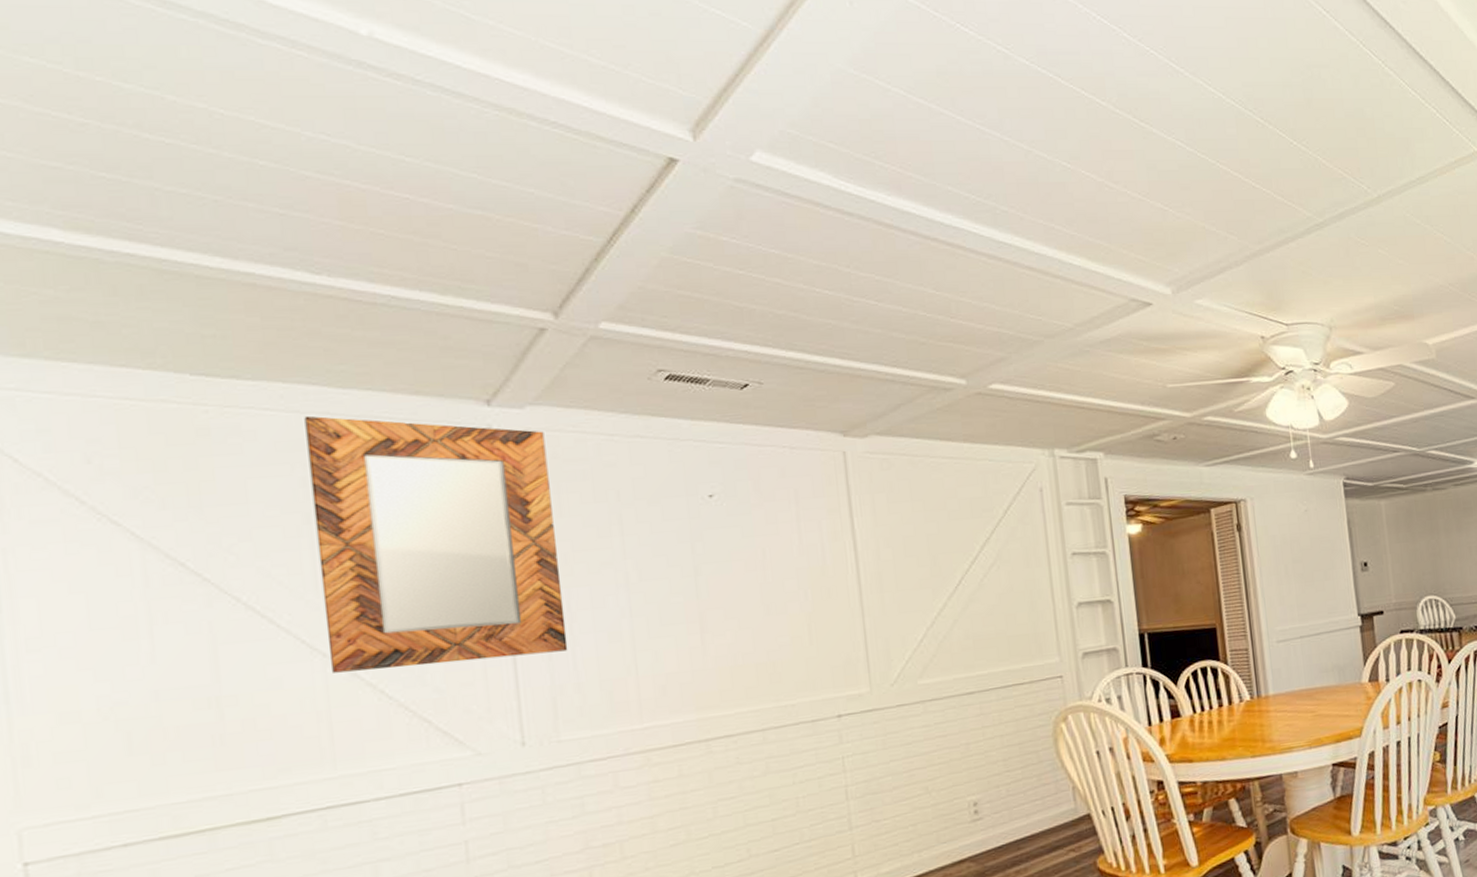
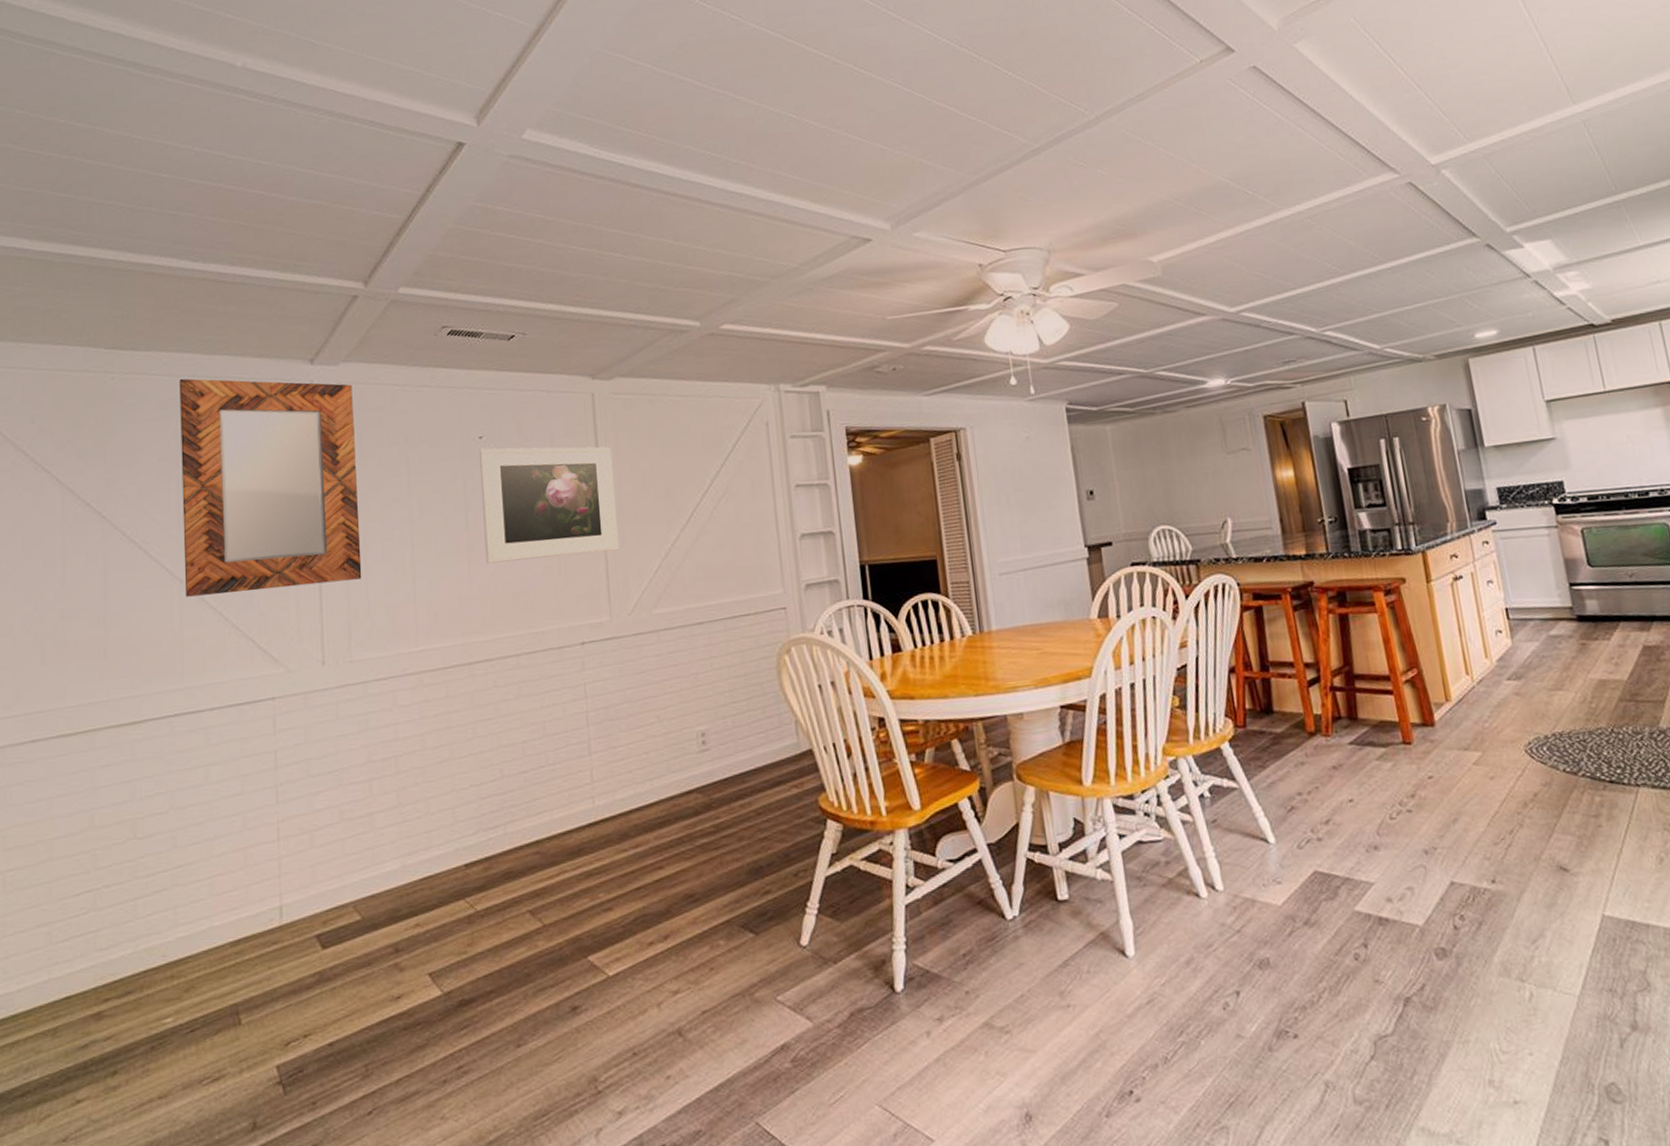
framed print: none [710,507,879,633] -> present [479,446,619,564]

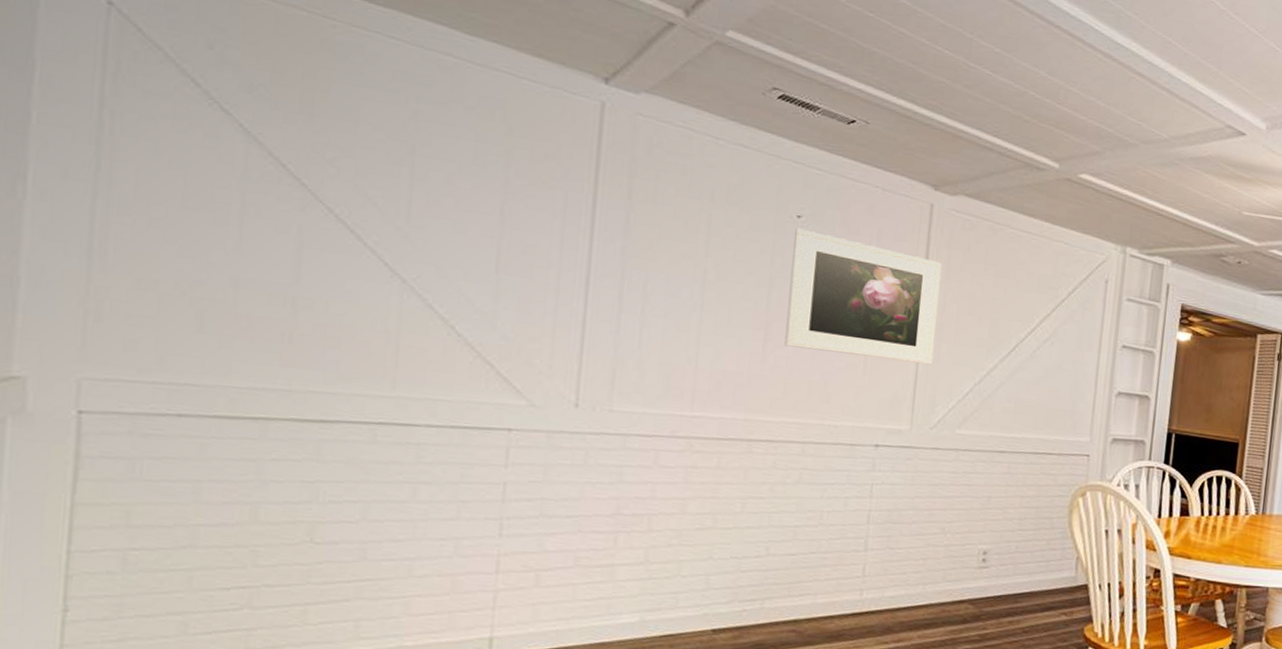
home mirror: present [179,378,362,597] -> none [409,52,654,329]

